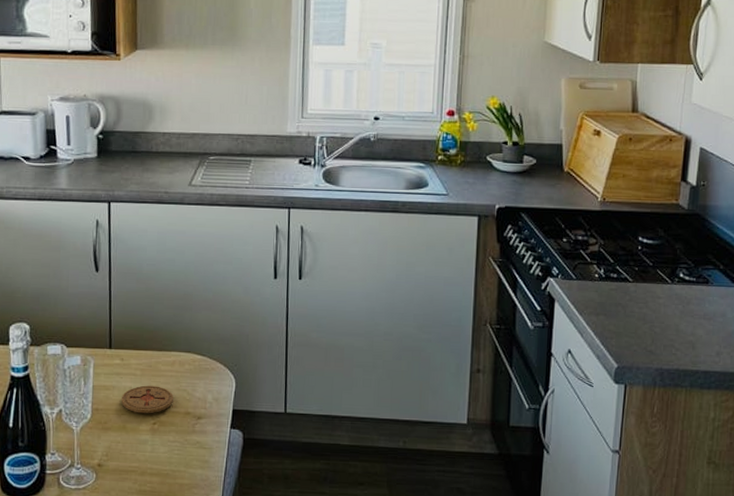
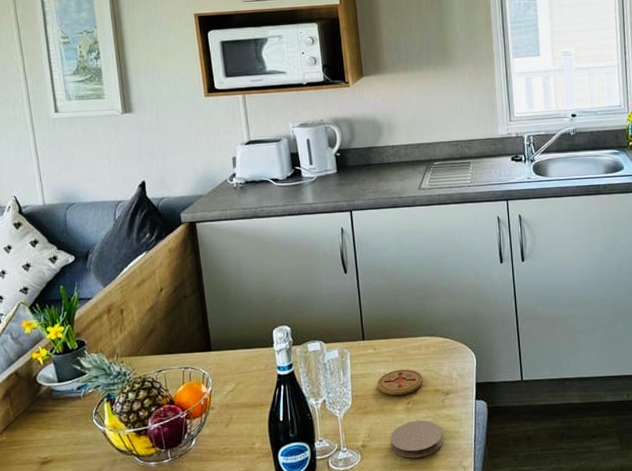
coaster: none [130,443,190,485] -> present [390,420,443,458]

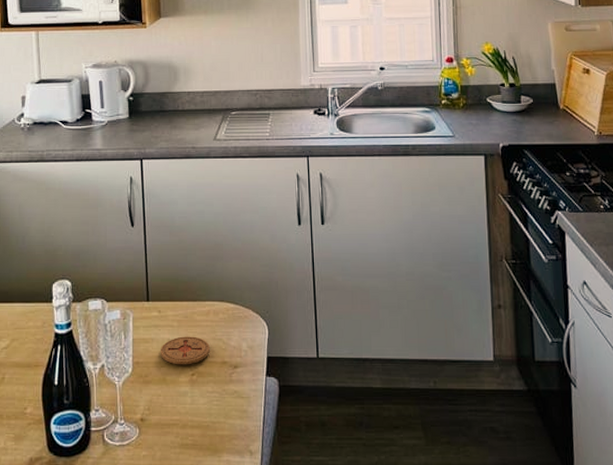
coaster: present [390,420,443,458] -> none [171,394,229,437]

